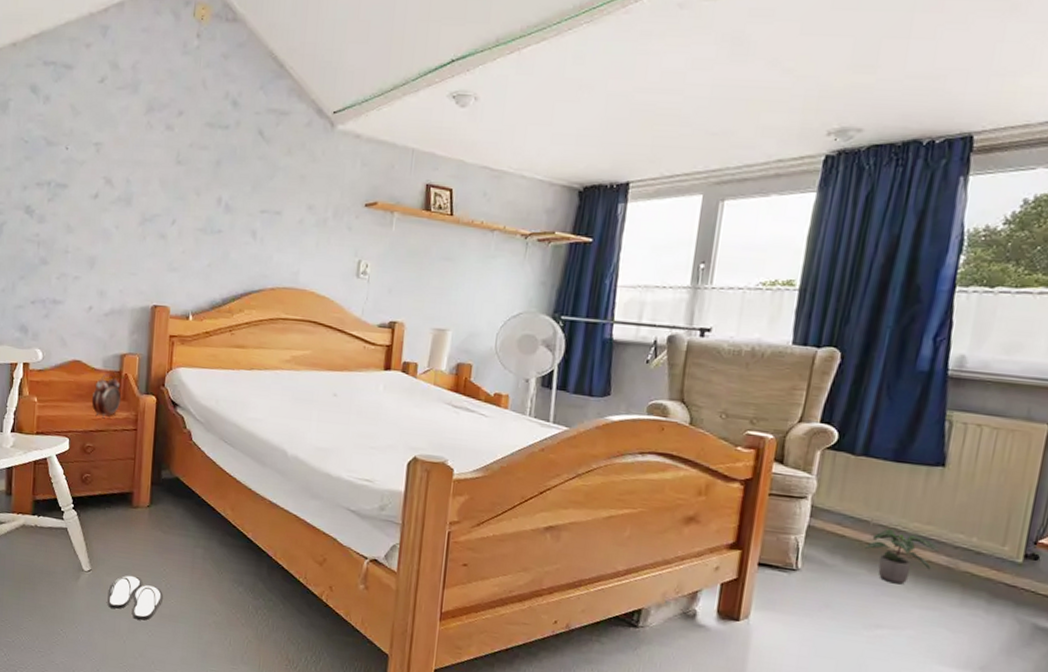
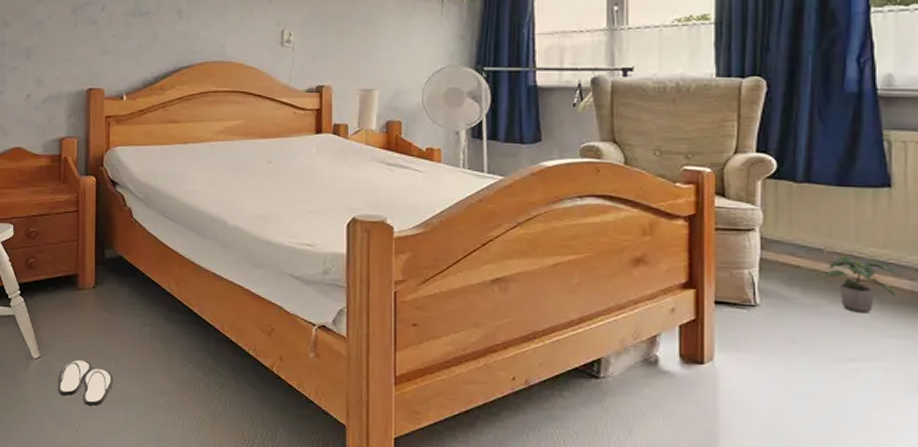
alarm clock: present [91,373,122,419] -> none [33,157,62,203]

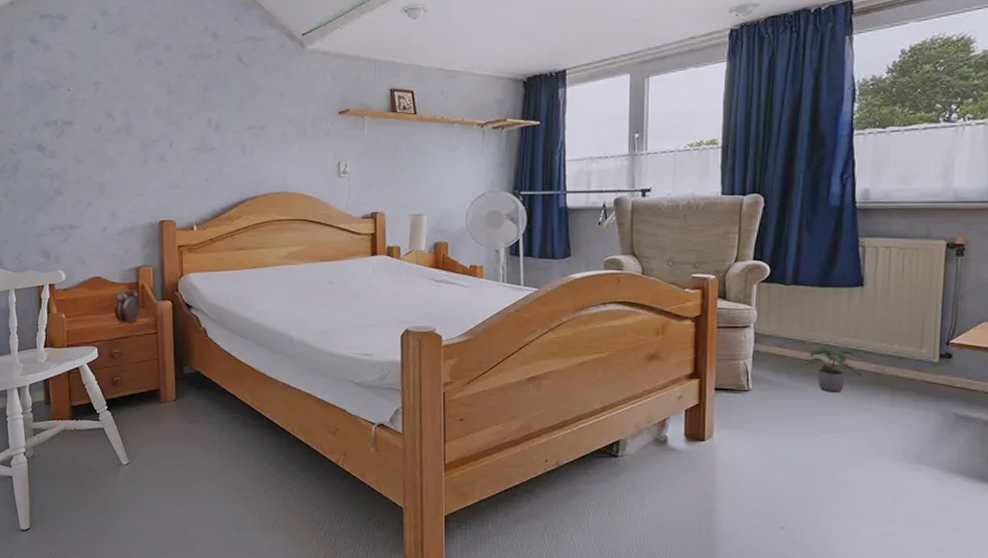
alarm clock: none [33,157,62,203] -> present [114,285,141,326]
slippers: present [58,359,113,406] -> none [147,464,196,503]

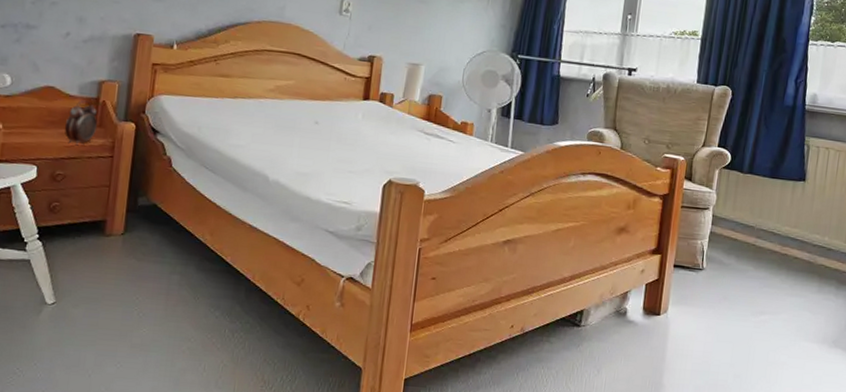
potted plant: present [804,345,867,393] -> none [751,232,802,278]

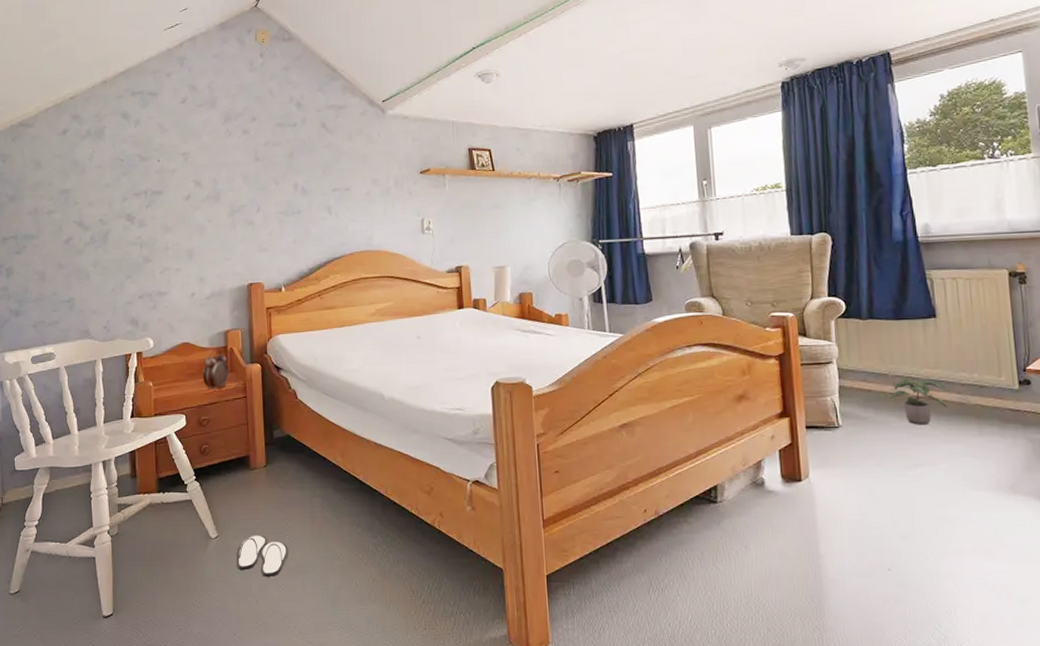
slippers: none [72,306,135,352] -> present [236,535,288,577]
potted plant: none [751,232,802,278] -> present [890,378,949,425]

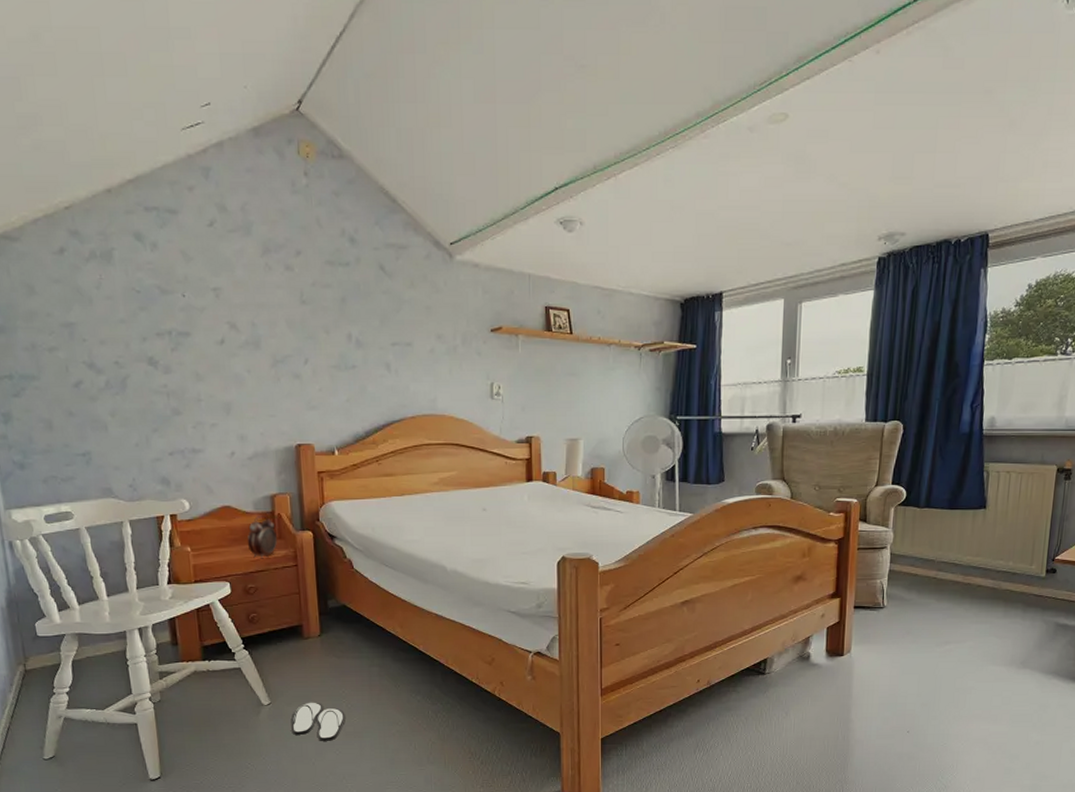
potted plant: present [890,378,949,425] -> none [933,564,986,607]

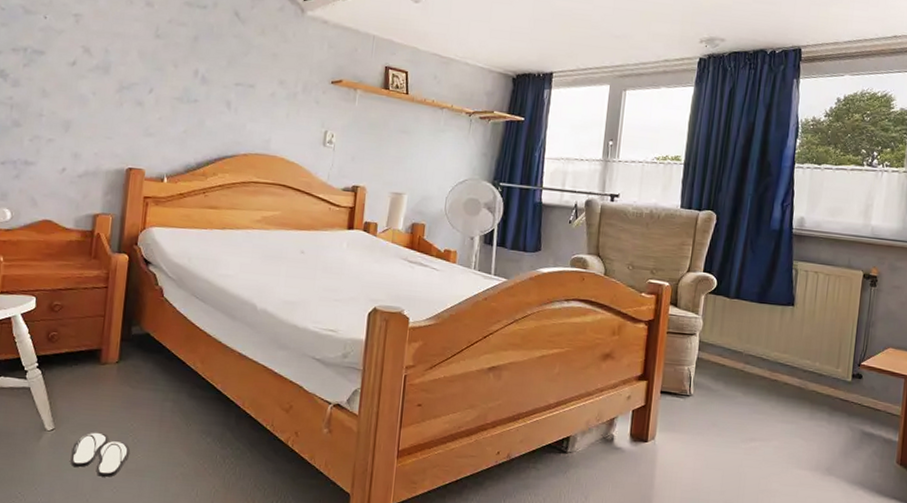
alarm clock: present [247,515,278,559] -> none [61,232,93,277]

